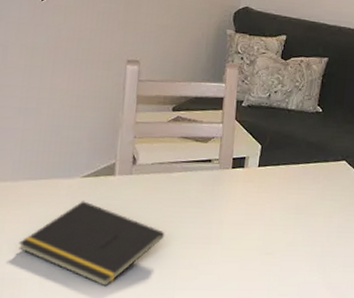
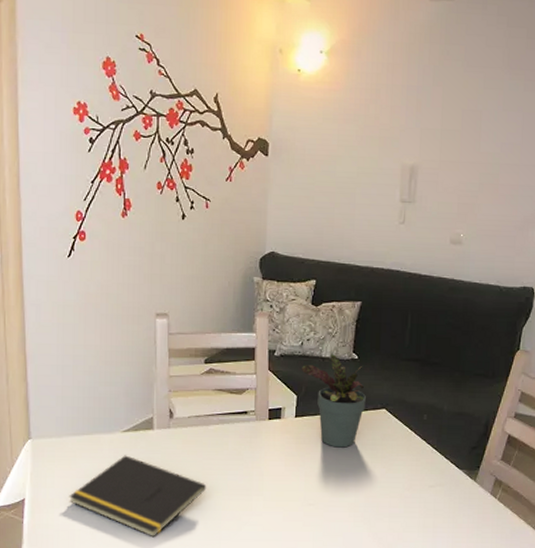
potted plant: none [268,106,328,198] -> present [302,354,366,448]

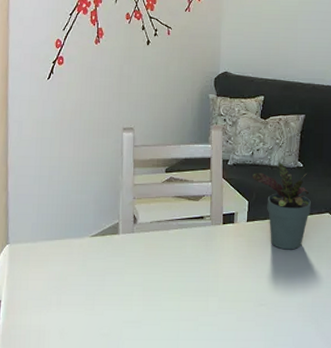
notepad: present [69,455,207,538] -> none [41,258,167,338]

